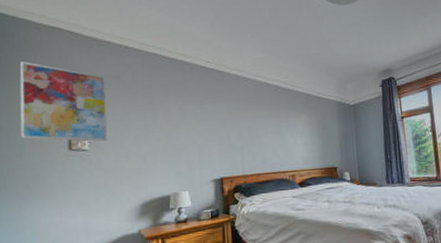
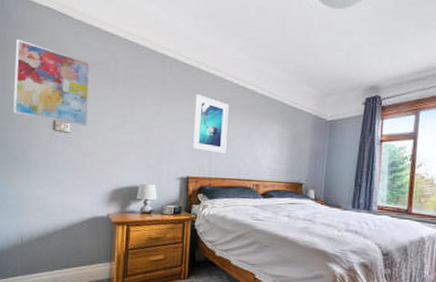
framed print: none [219,94,258,150] -> present [192,93,229,154]

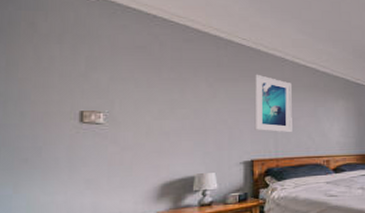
wall art: present [13,38,91,127] -> none [22,20,129,116]

